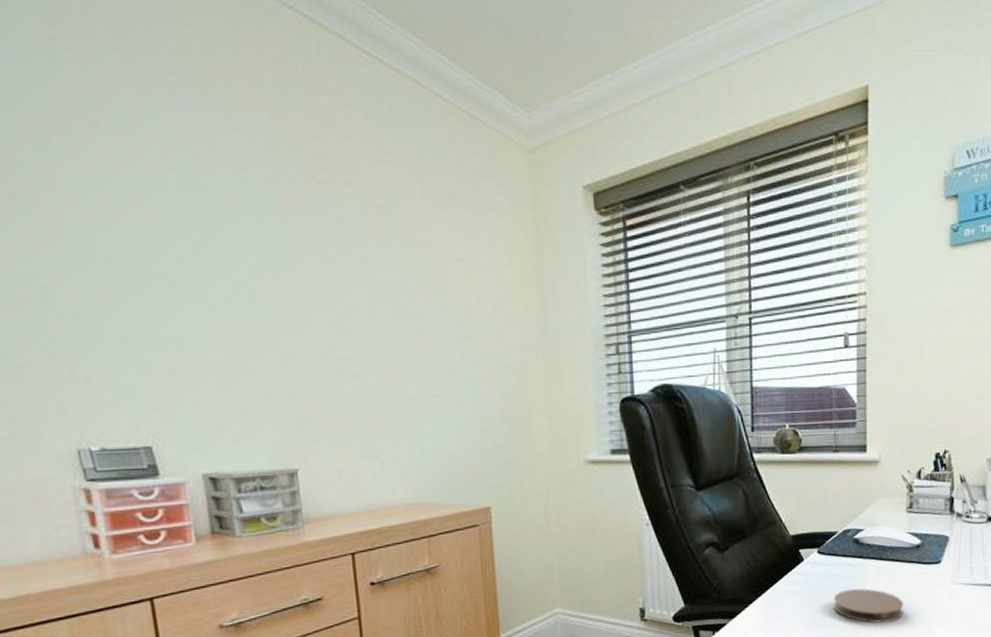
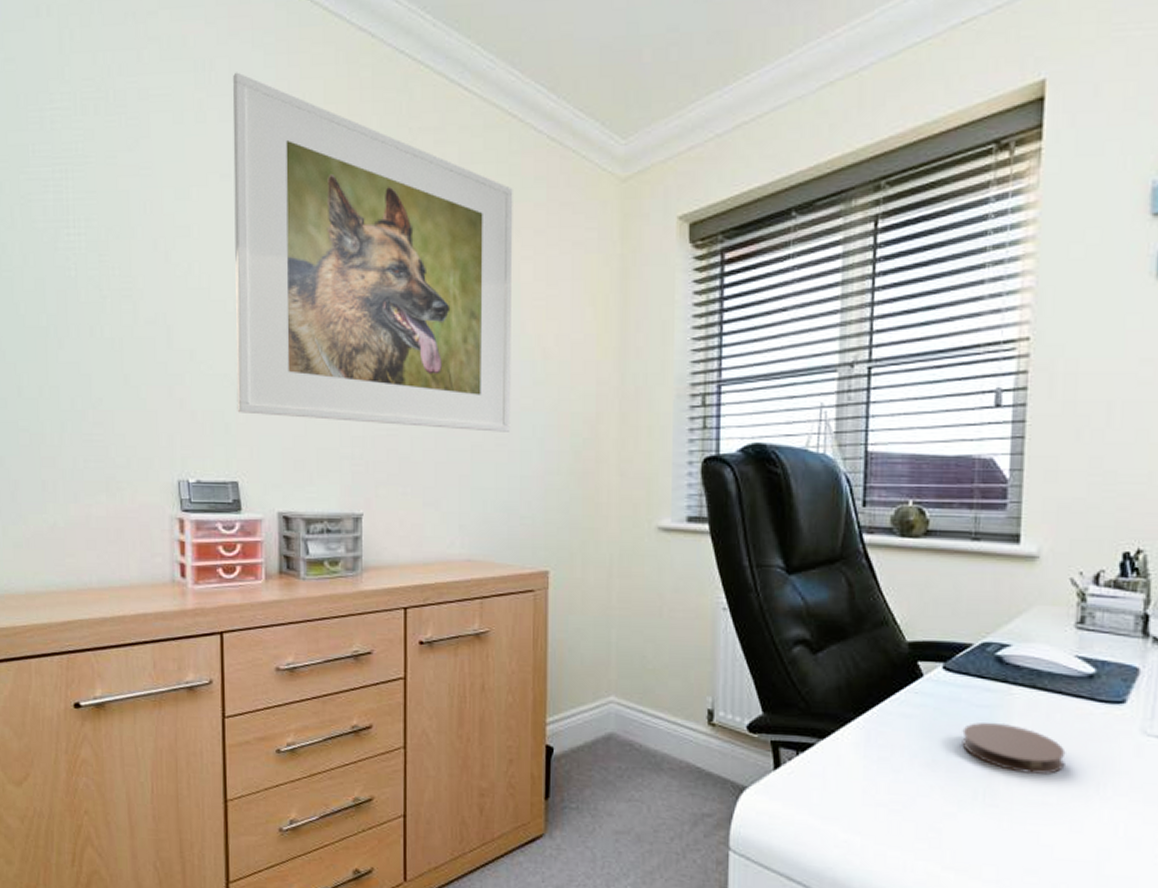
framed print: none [89,10,442,385] -> present [232,72,513,432]

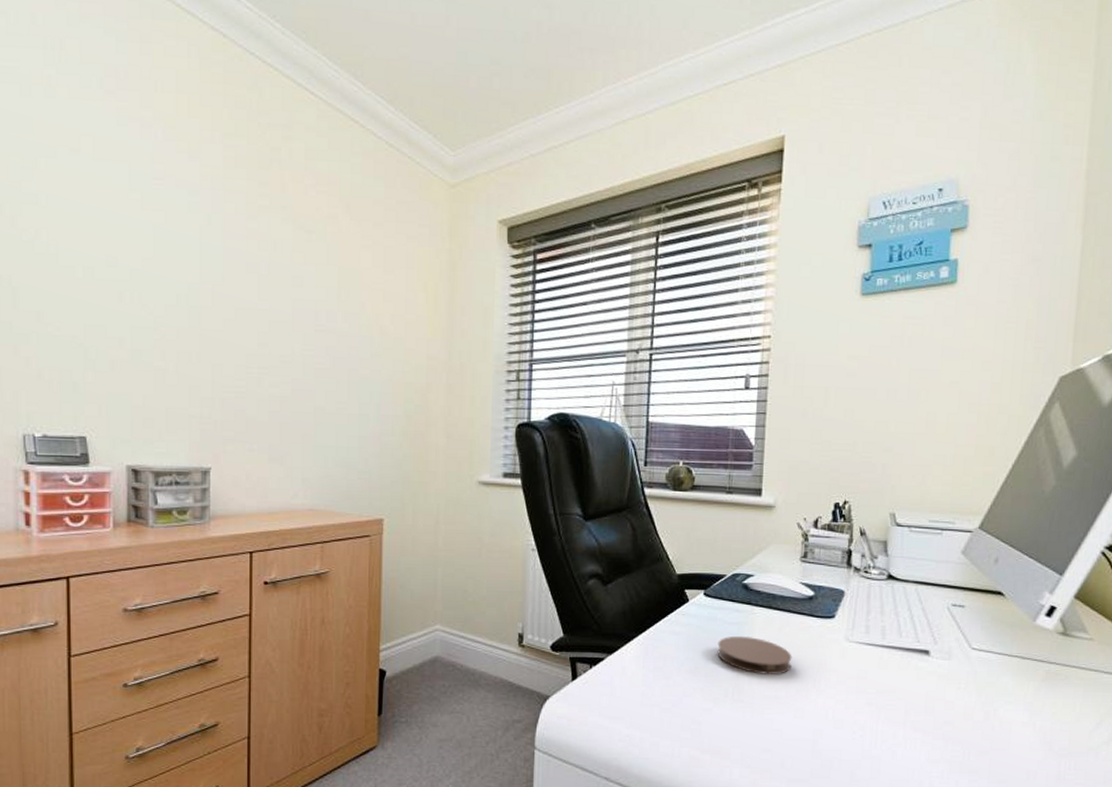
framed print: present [232,72,513,432] -> none [83,54,355,398]

